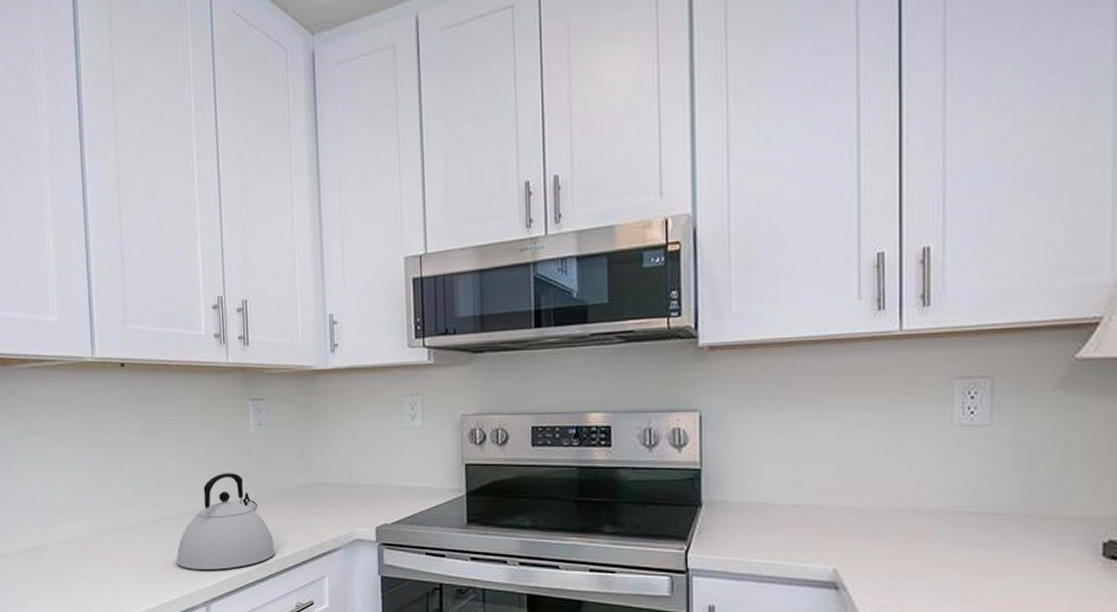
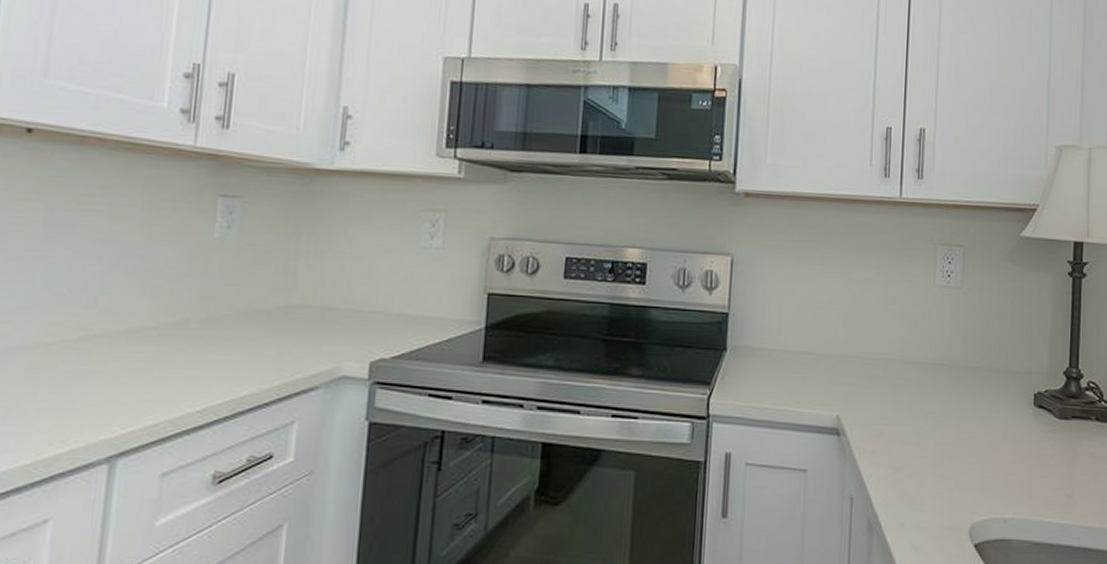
kettle: present [176,473,276,570] -> none [70,285,229,413]

